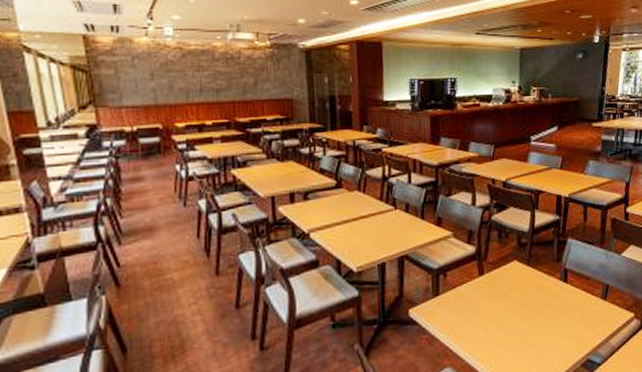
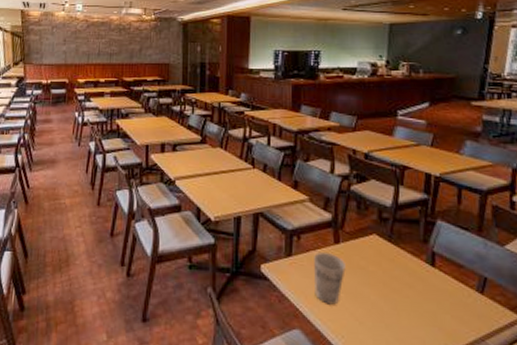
cup: none [461,286,491,337] -> present [313,252,346,305]

